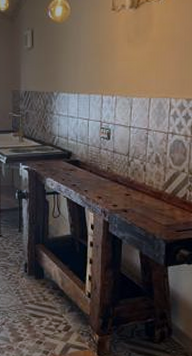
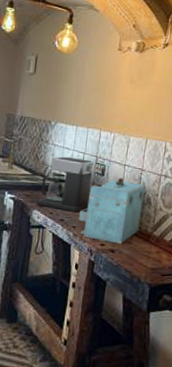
coffee maker: none [49,124,98,178] -> present [37,156,93,213]
toolbox: none [90,140,153,204] -> present [79,178,145,244]

